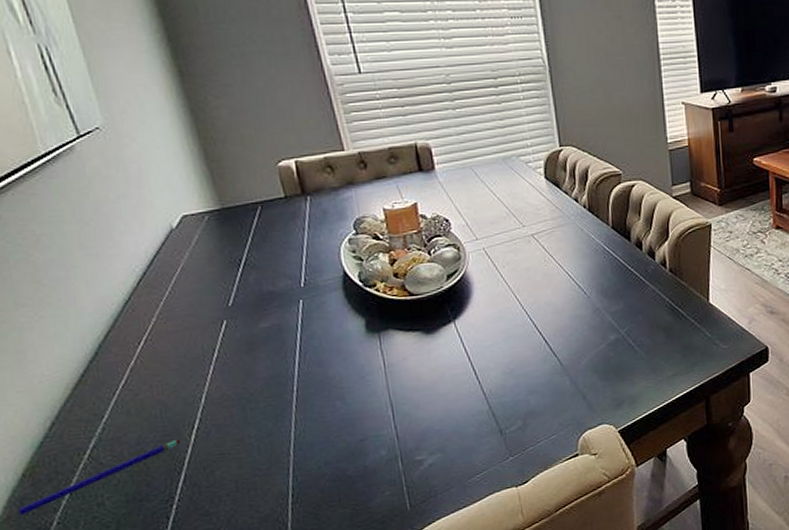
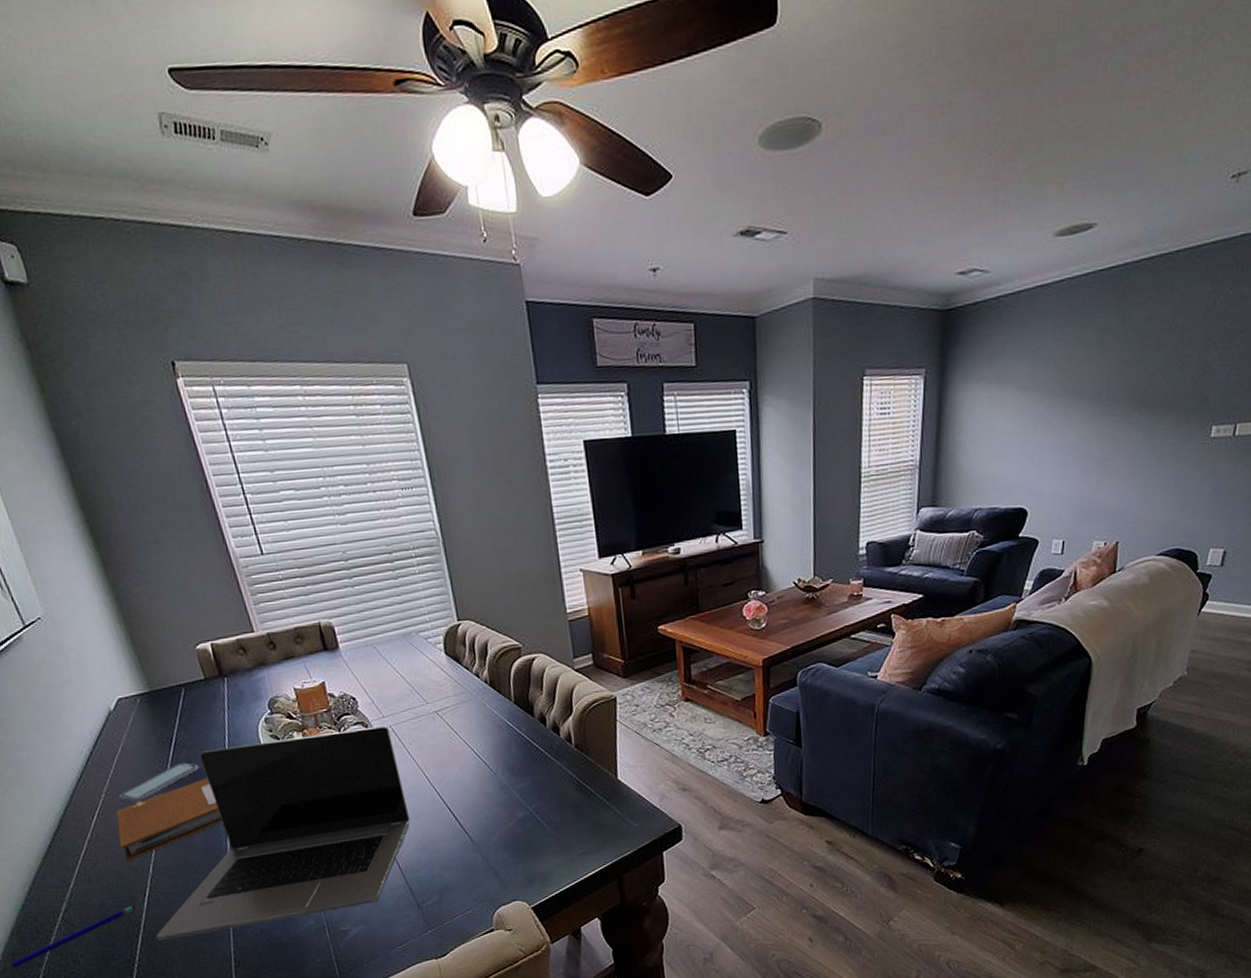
notebook: none [168,300,292,390] -> present [116,778,223,861]
smartphone: none [172,284,270,326] -> present [118,763,199,802]
laptop: none [202,248,498,478] -> present [156,725,410,941]

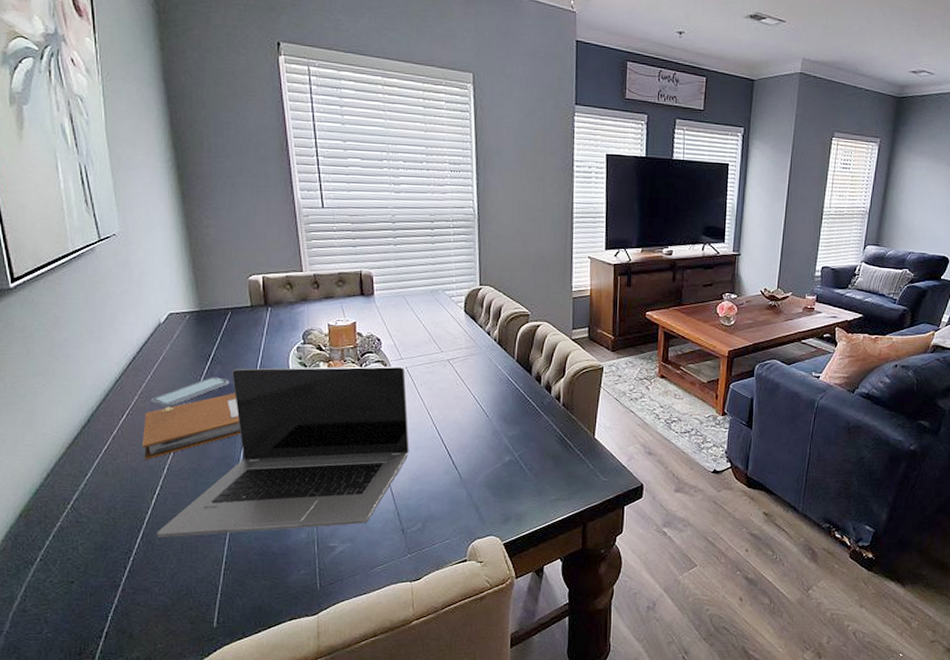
pen: present [11,904,137,969] -> none [13,501,144,549]

